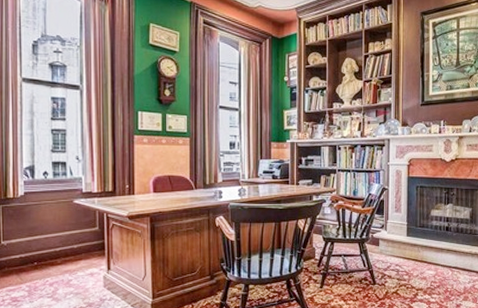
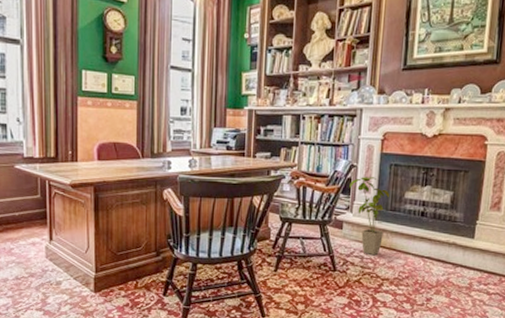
house plant: none [383,198,418,268] -> present [349,177,390,256]

